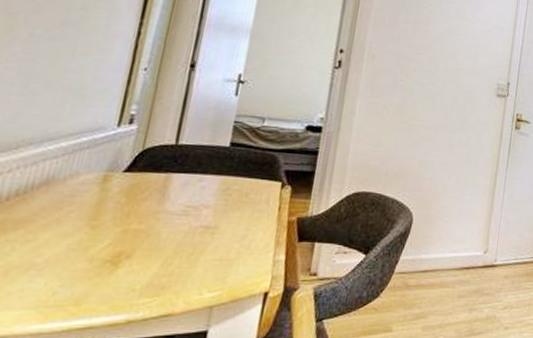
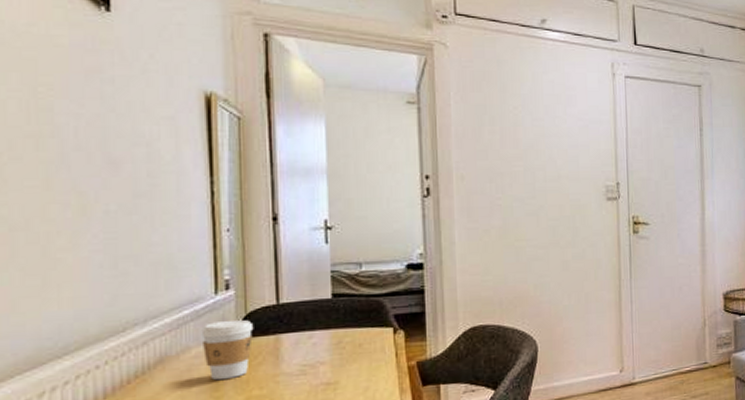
coffee cup: none [90,152,148,210] -> present [201,320,254,381]

